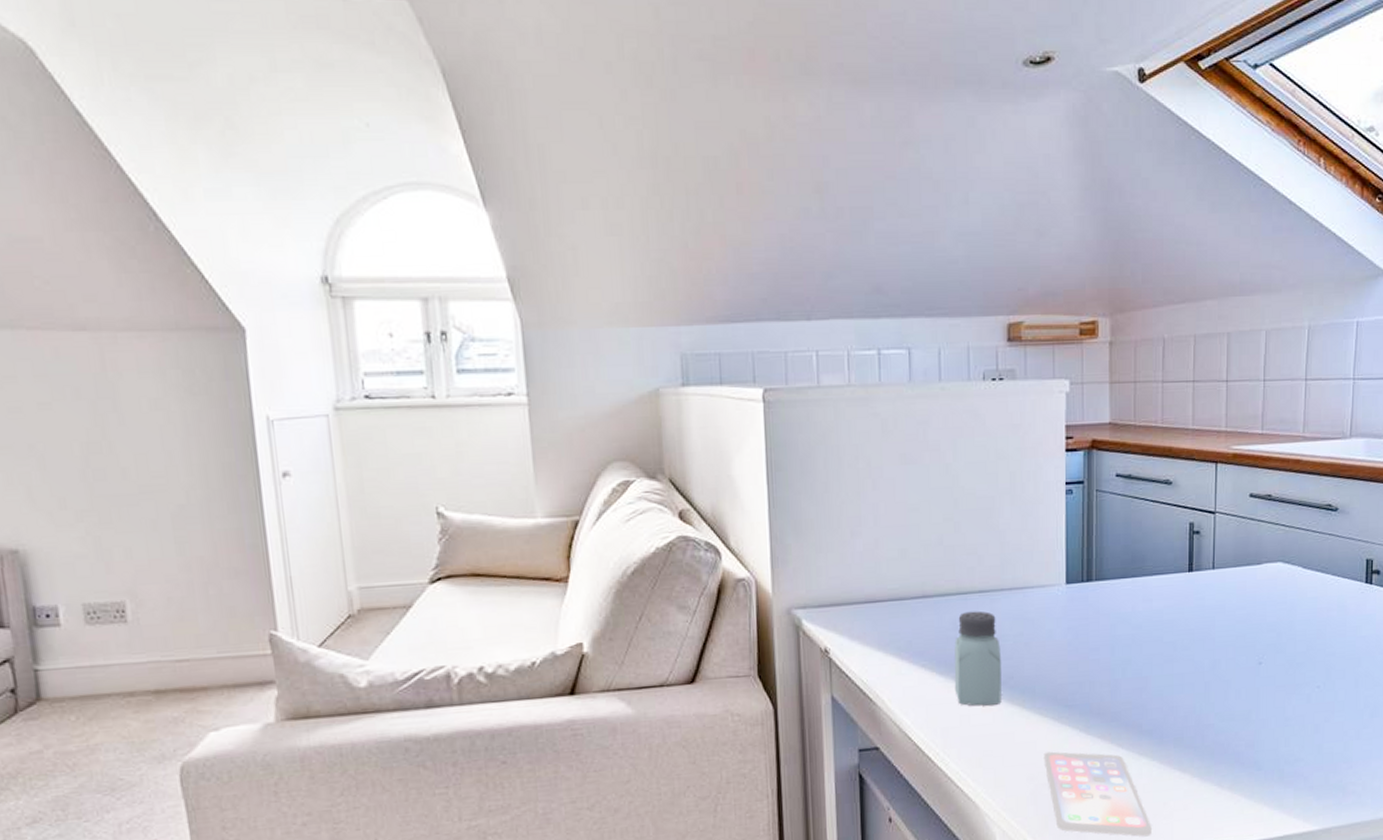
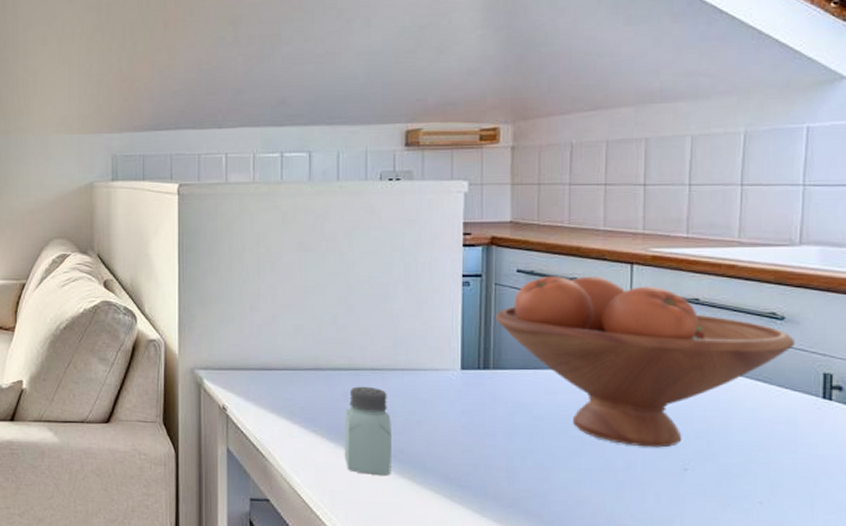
fruit bowl: none [1097,477,1346,646] -> present [496,276,796,448]

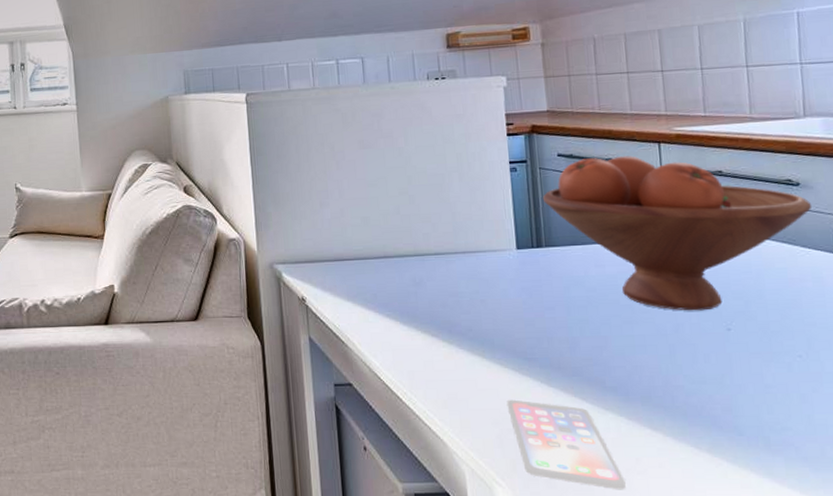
saltshaker: present [344,386,391,475] -> none [415,270,463,354]

